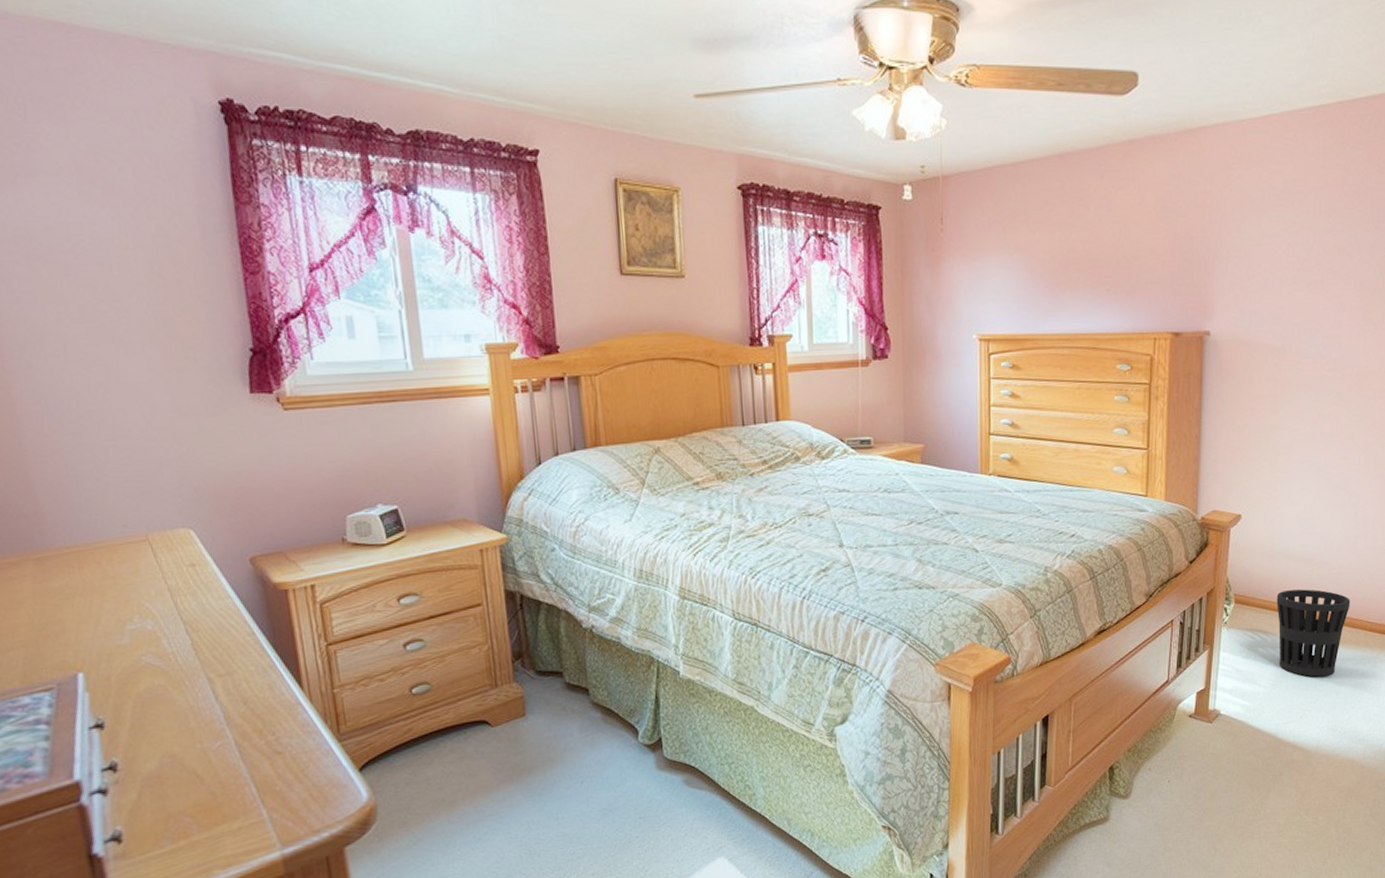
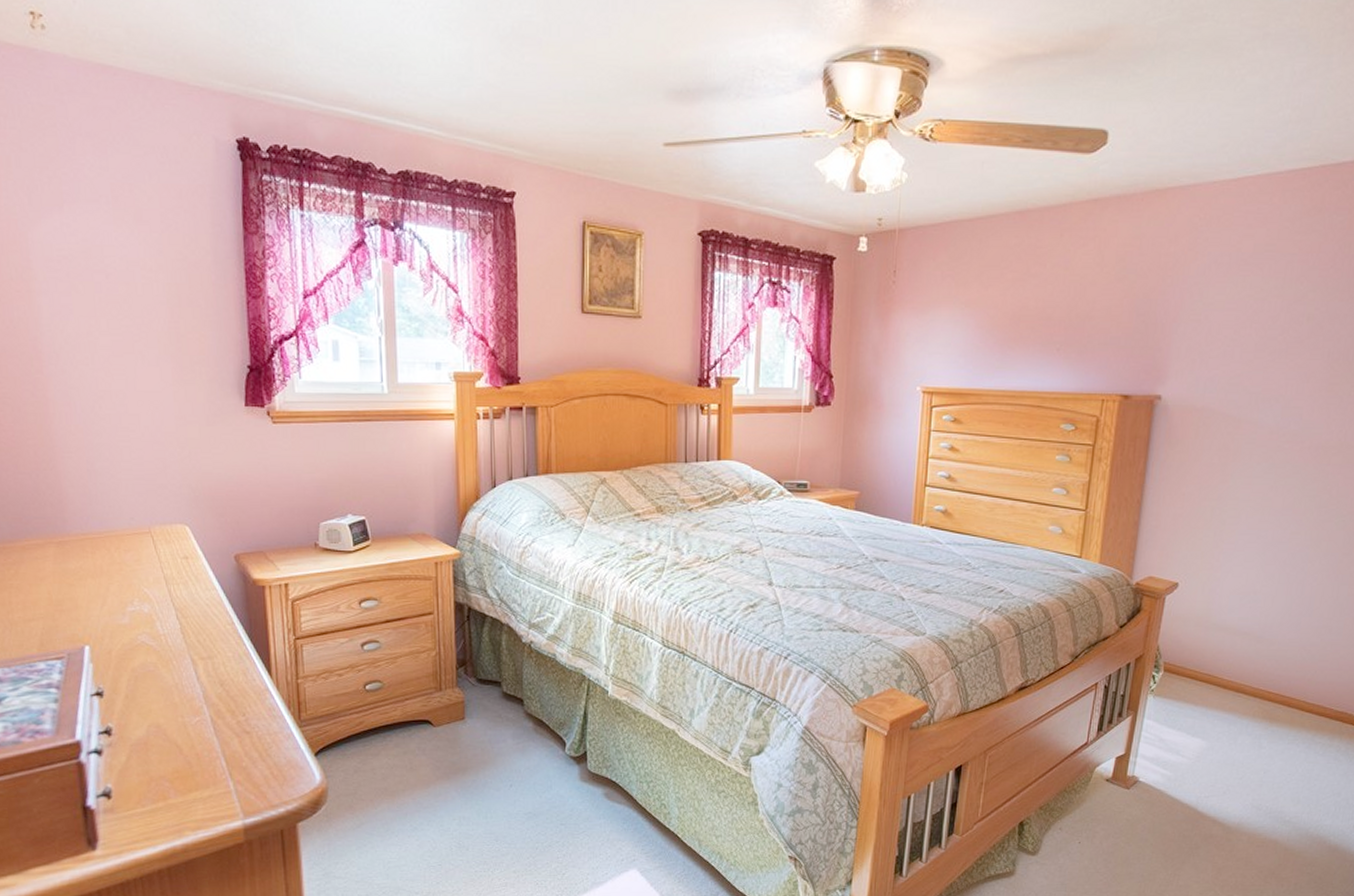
wastebasket: present [1276,589,1351,677] -> none [1206,662,1288,753]

